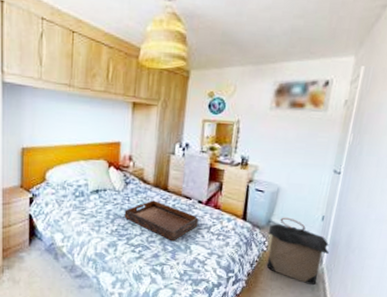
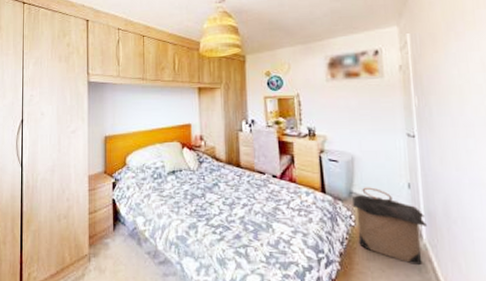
serving tray: present [124,200,199,242] -> none [201,178,276,220]

